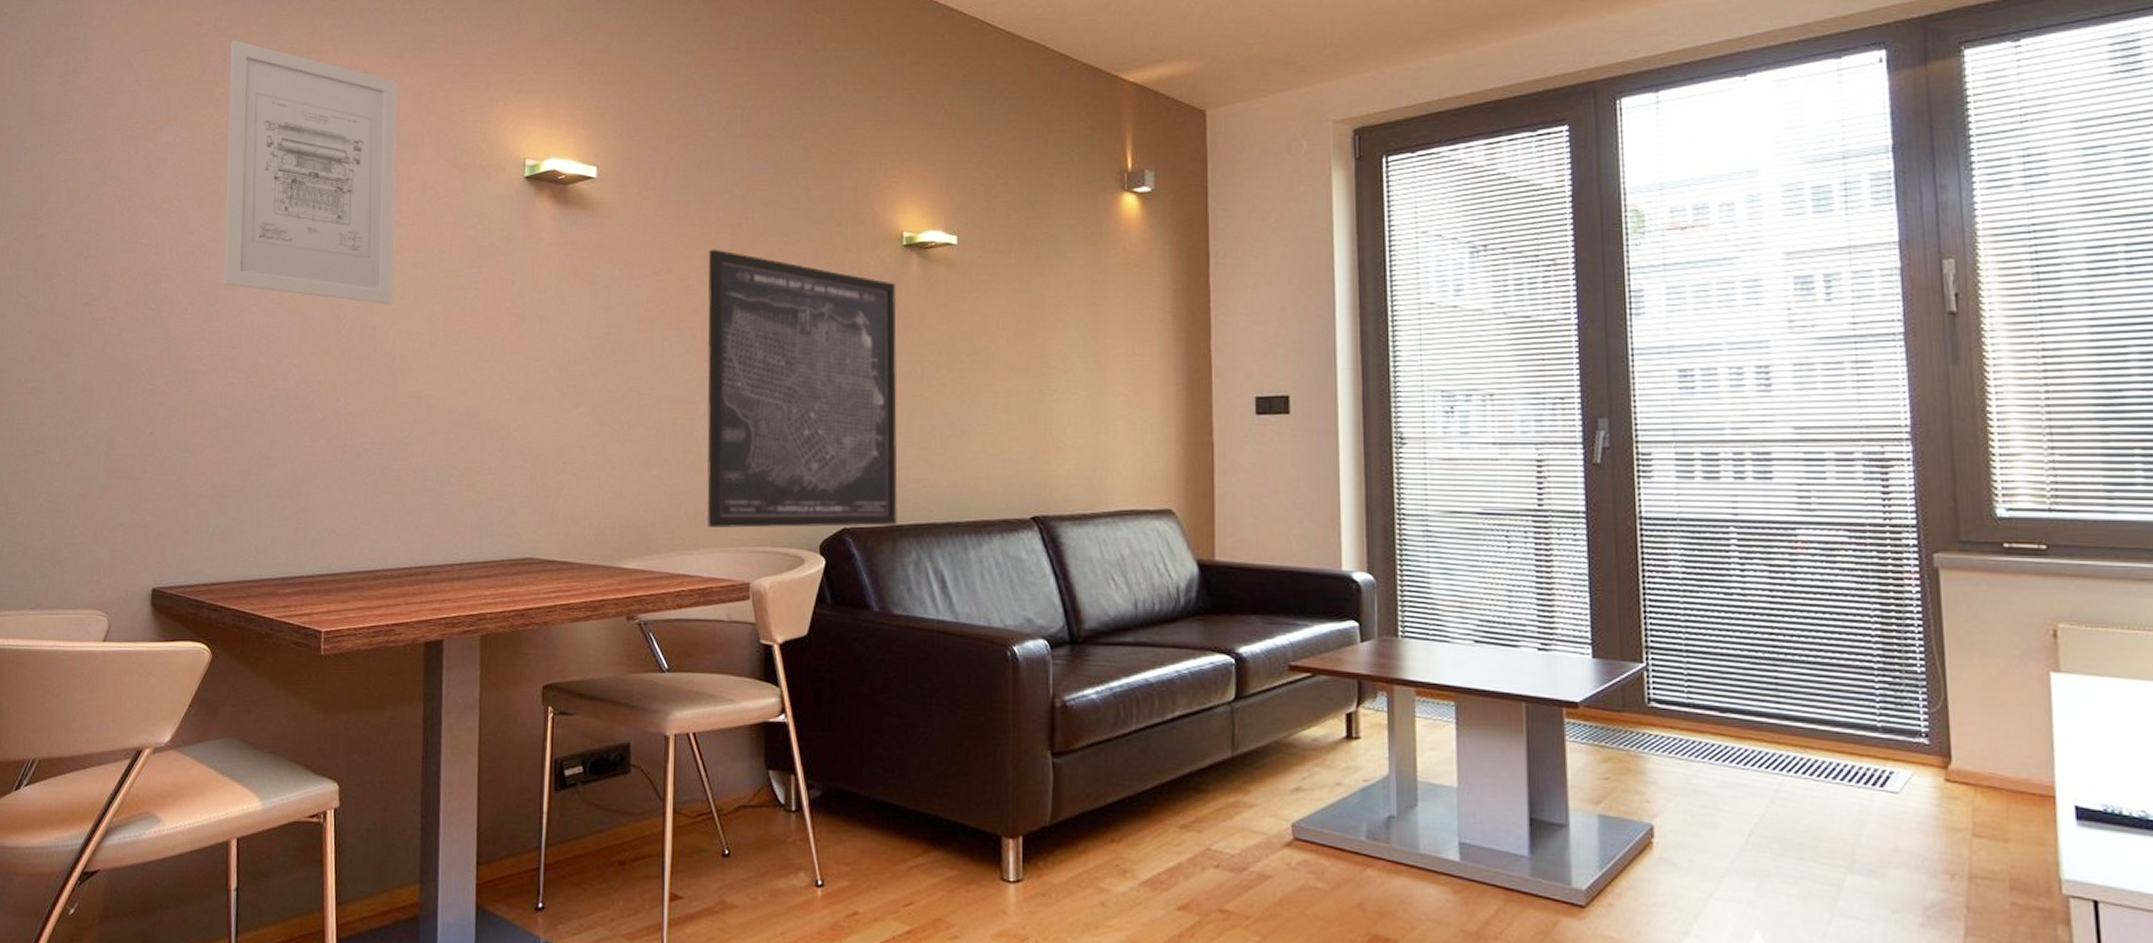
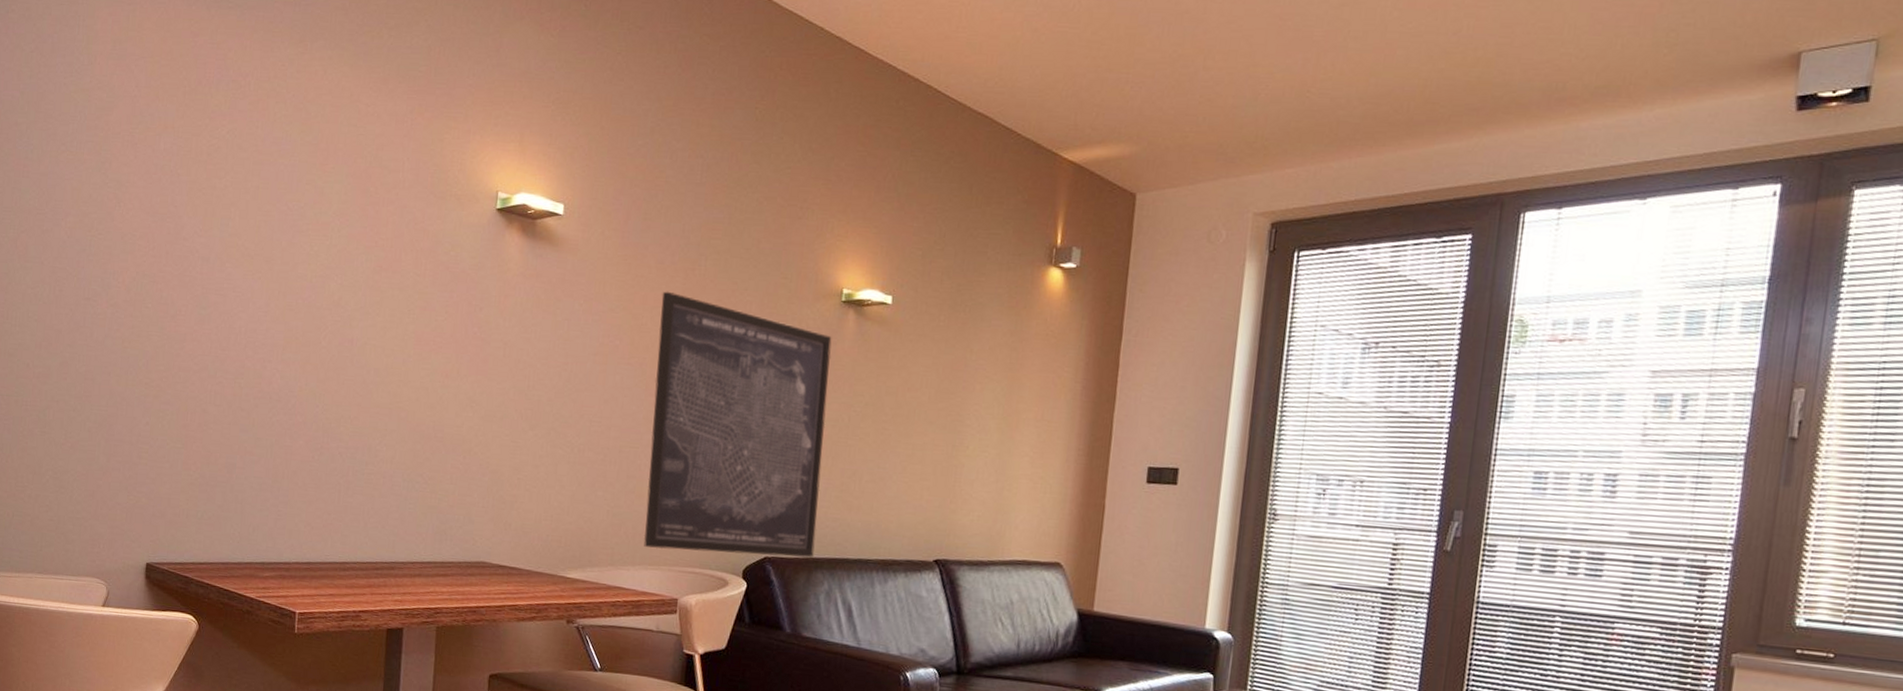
wall art: present [223,40,397,305] -> none [215,53,381,321]

